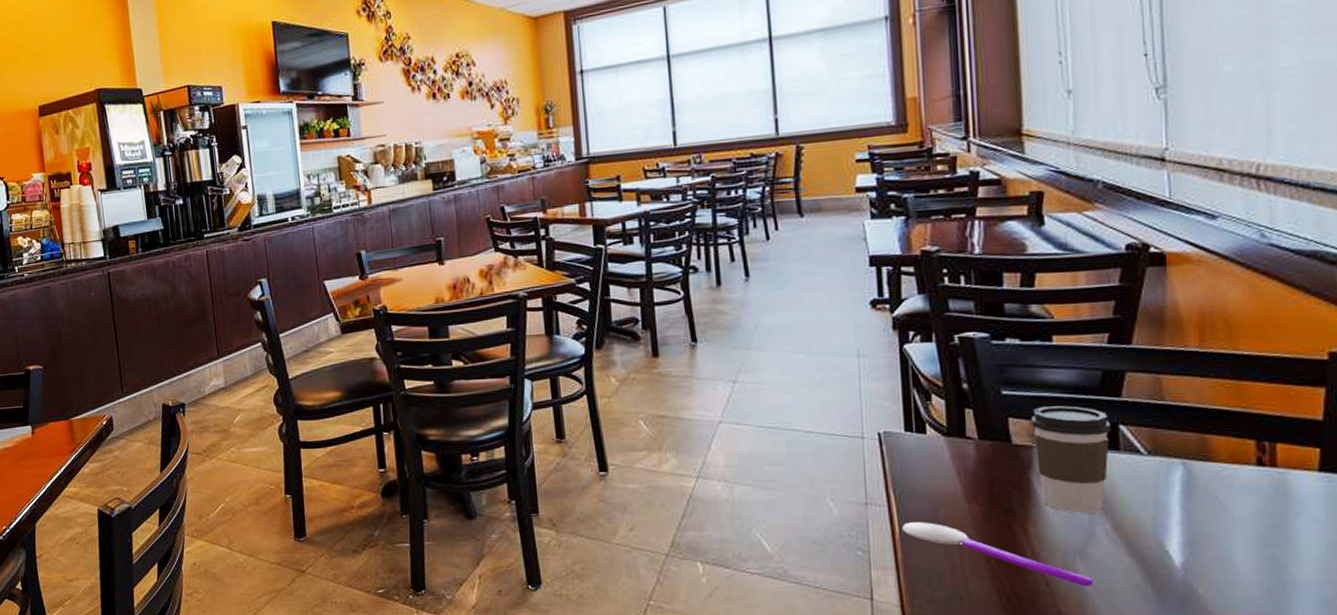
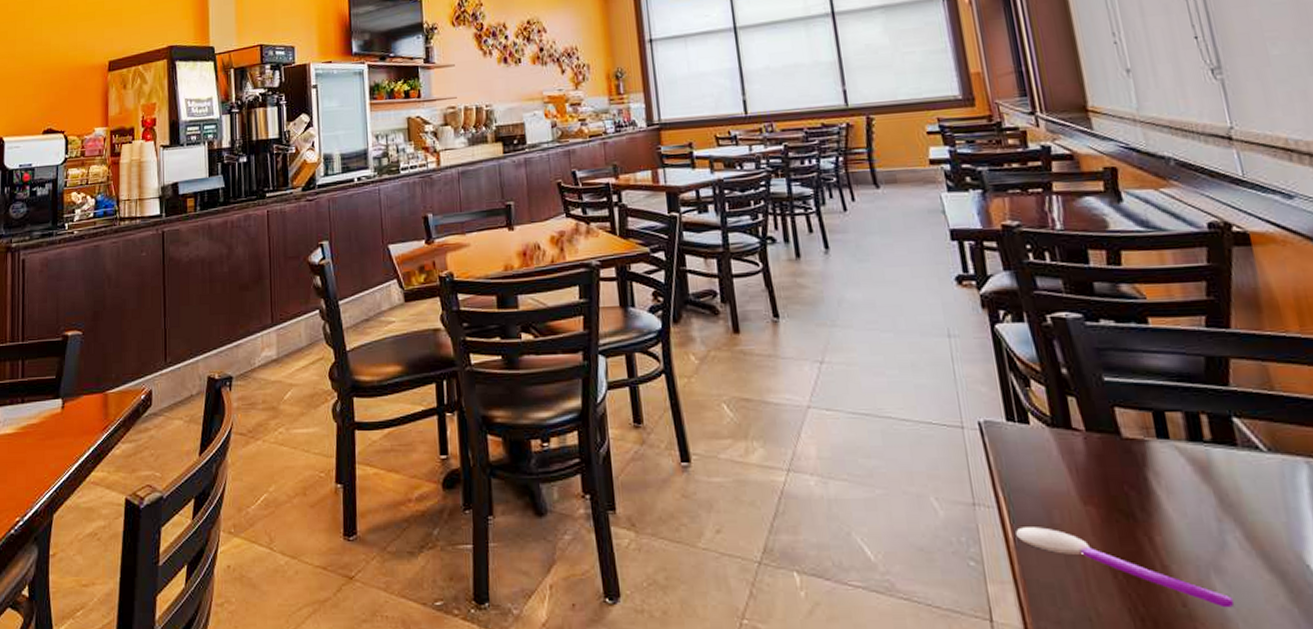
coffee cup: present [1031,406,1112,513] -> none [1138,395,1231,519]

